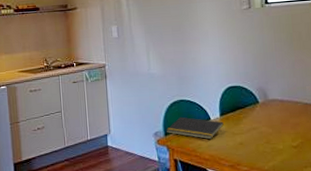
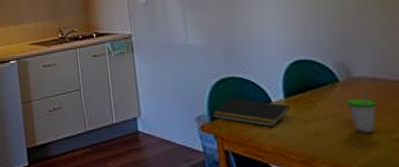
cup: none [263,110,284,143] -> present [345,91,377,134]

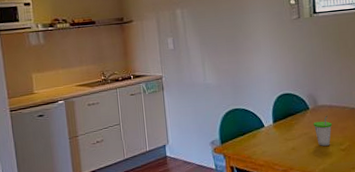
notepad: present [212,98,290,127] -> none [223,125,277,146]

